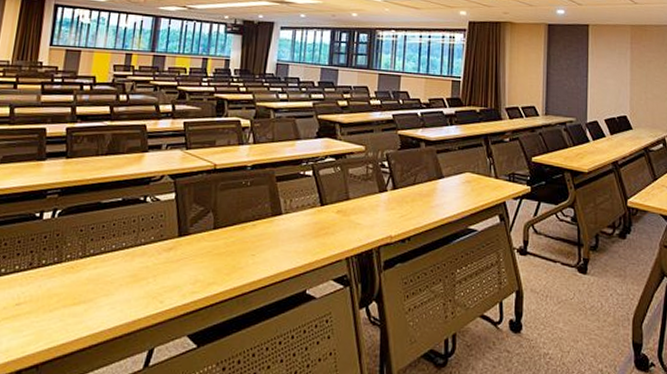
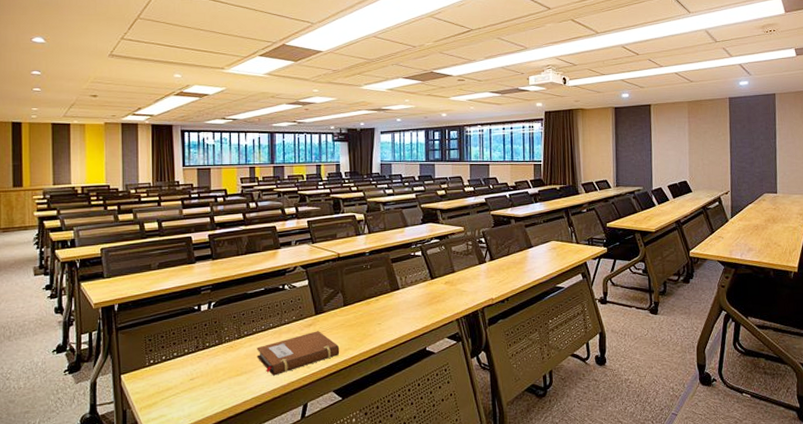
notebook: none [100,257,202,309] -> present [256,331,340,376]

